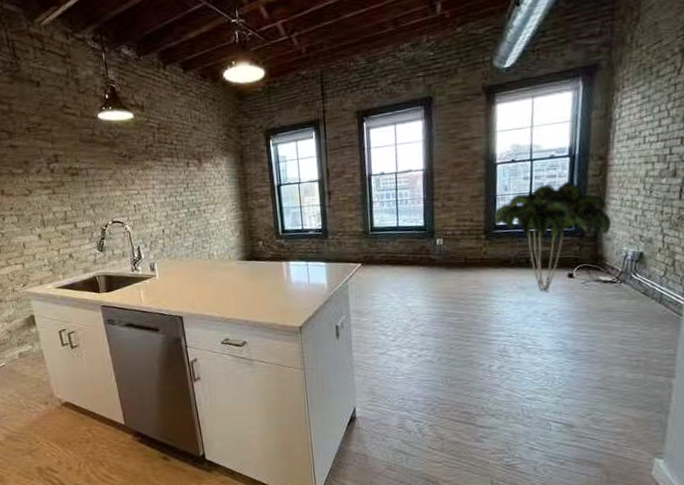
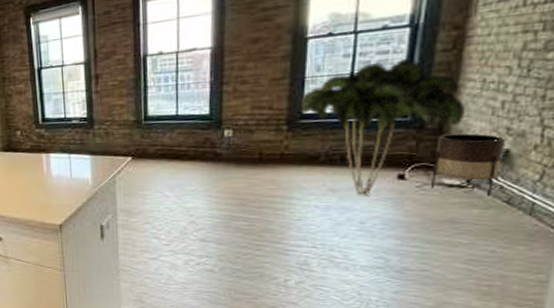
planter: none [592,240,640,289] -> present [432,133,506,195]

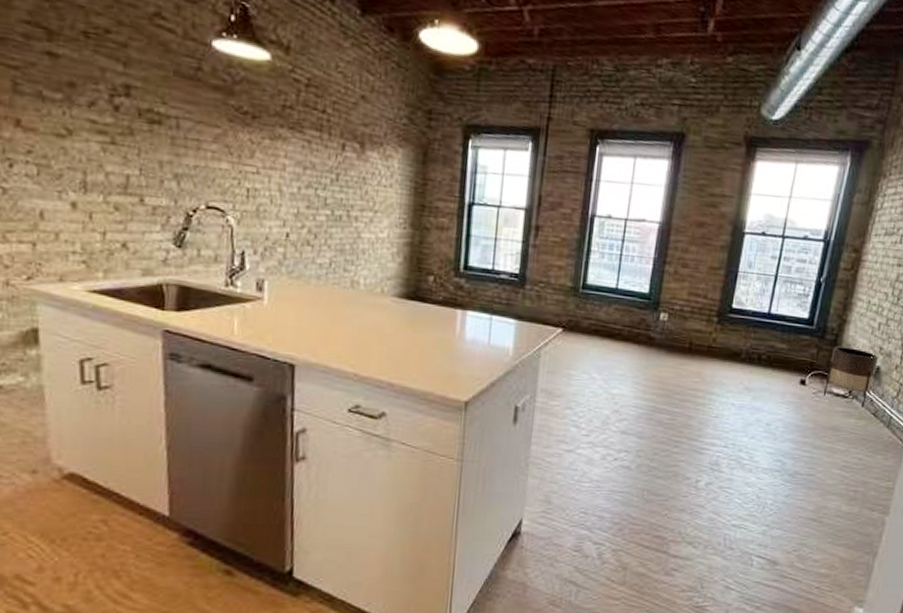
indoor plant: present [300,57,465,195] -> none [730,269,854,397]

